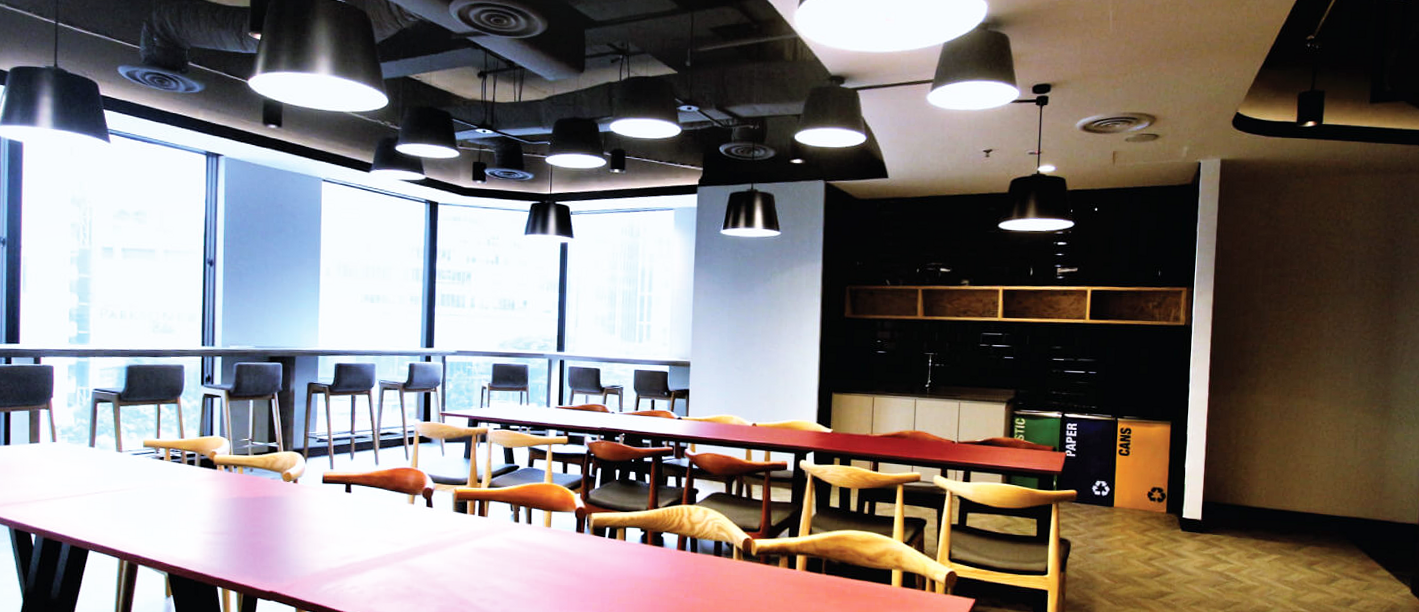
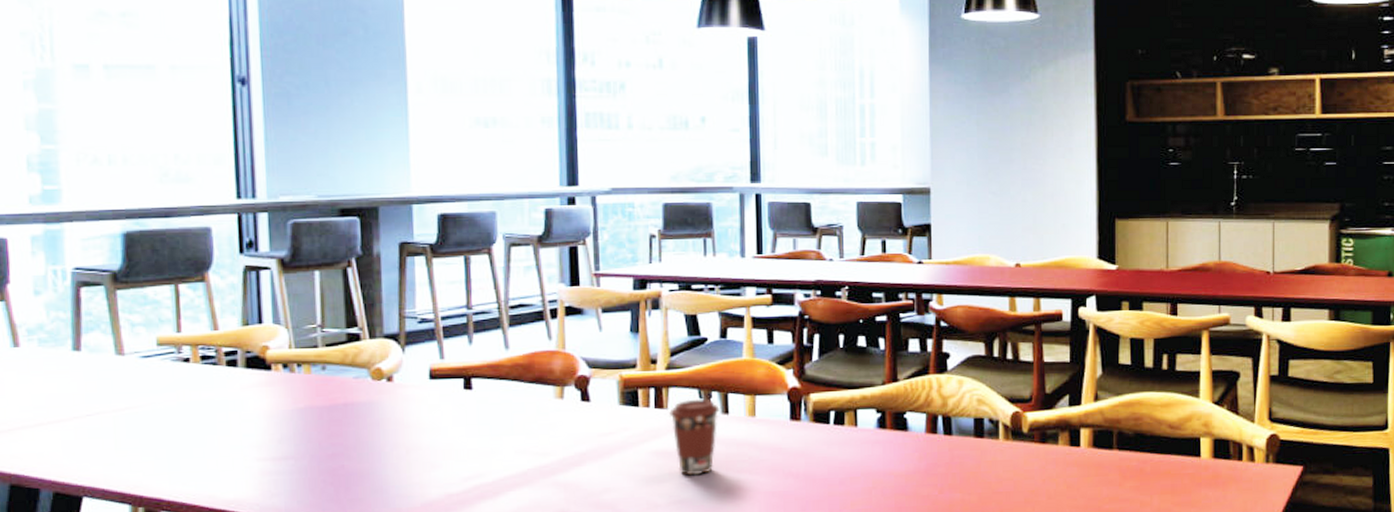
coffee cup: none [489,511,525,569] -> present [669,398,720,476]

